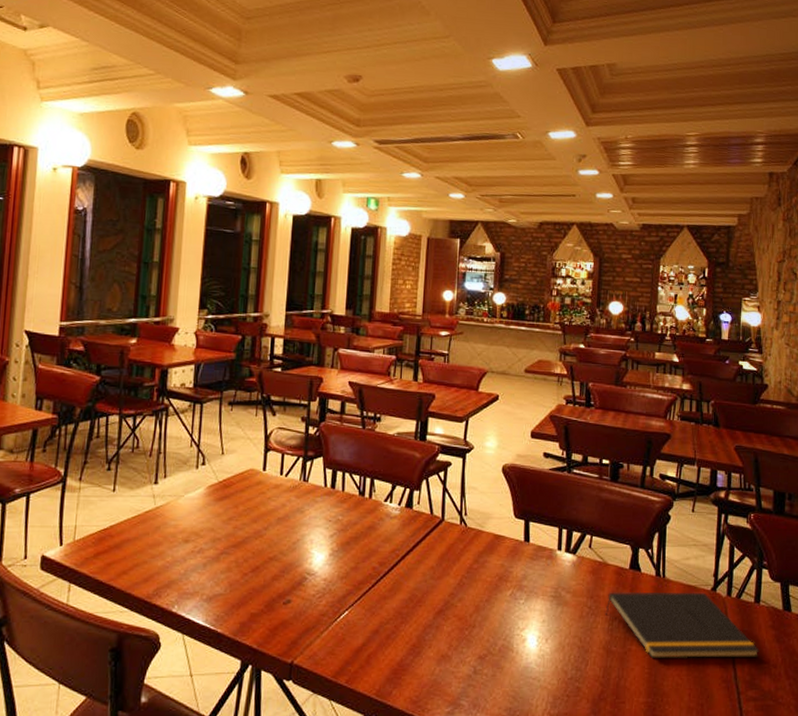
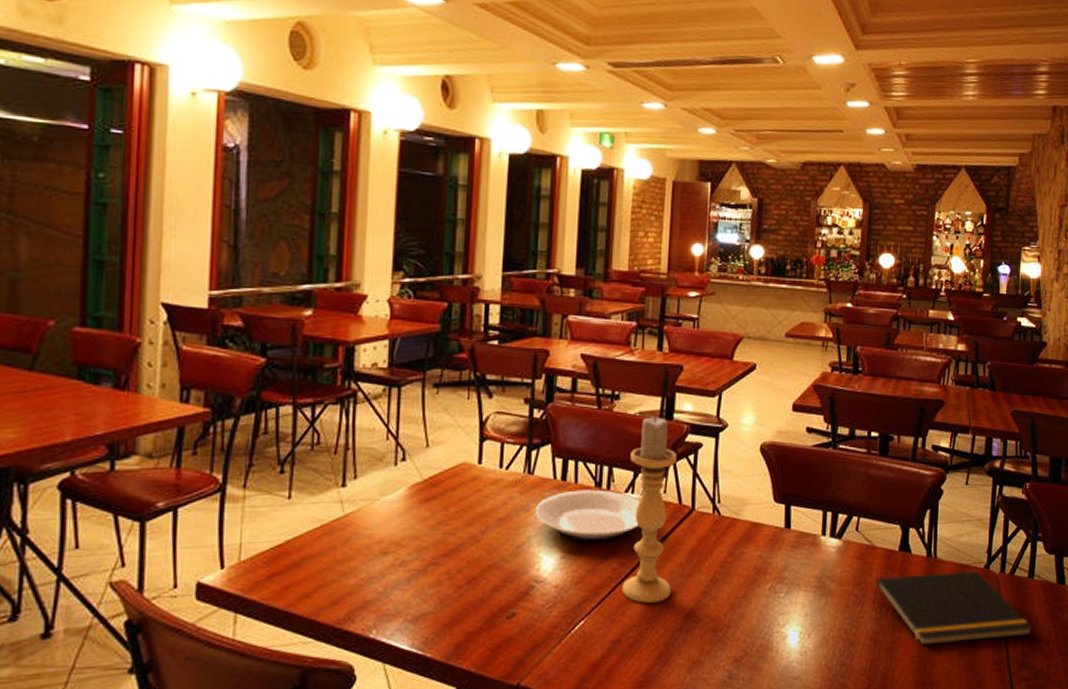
plate: none [309,497,397,544] -> present [535,489,640,543]
candle holder: none [381,436,429,601] -> present [622,415,677,604]

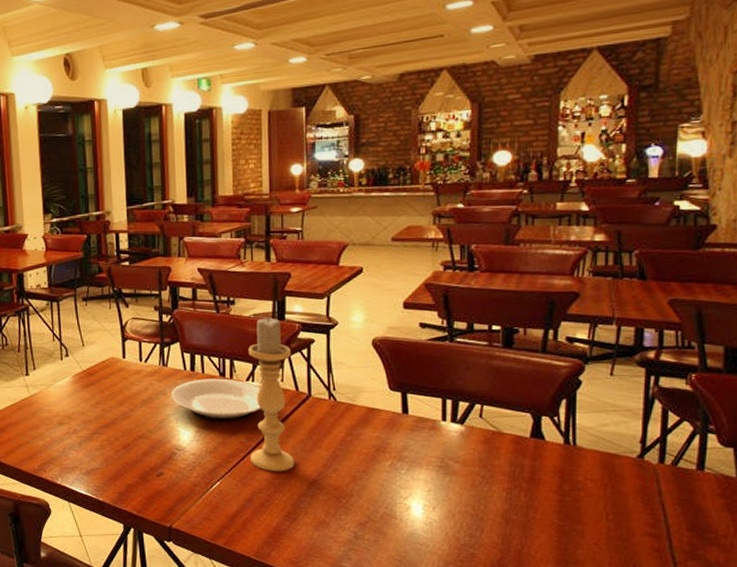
notepad: present [872,570,1032,645] -> none [502,460,704,528]

